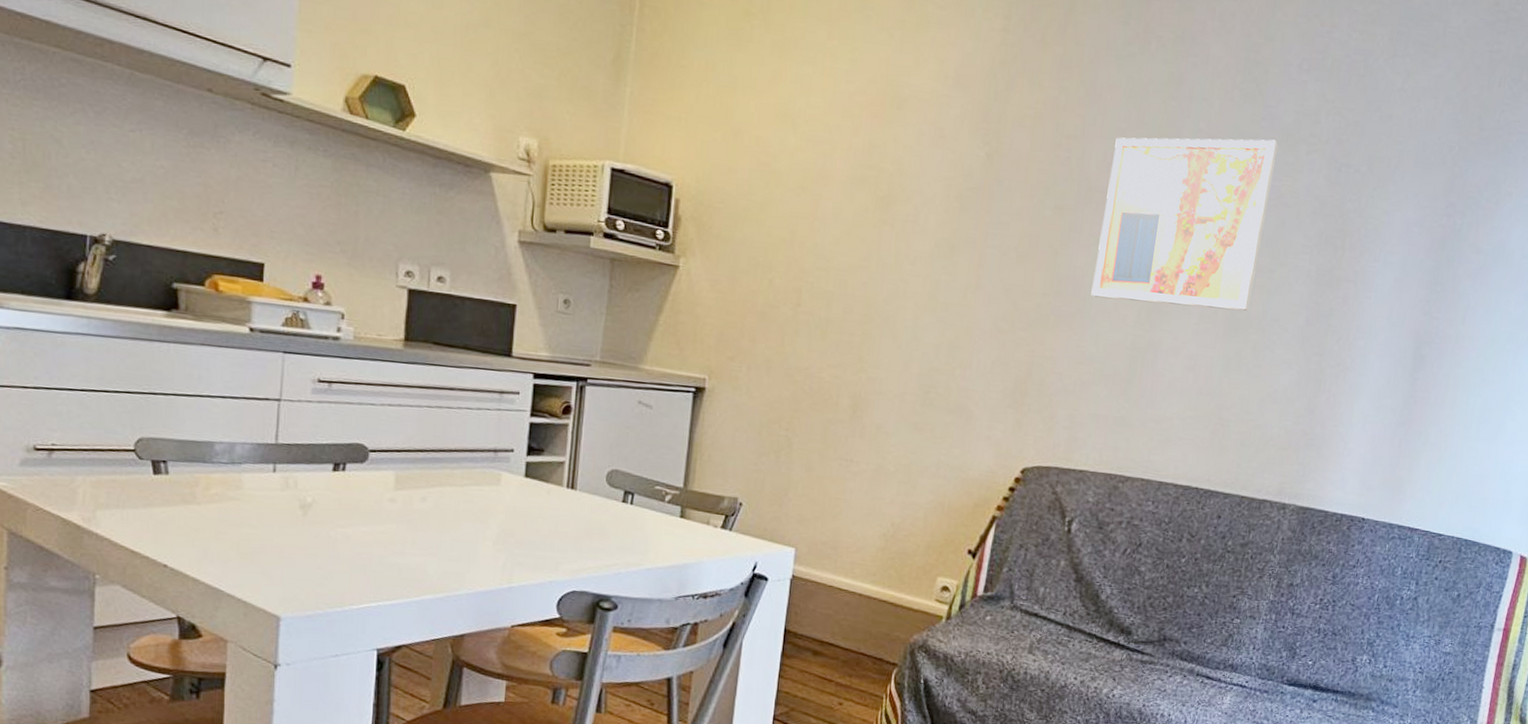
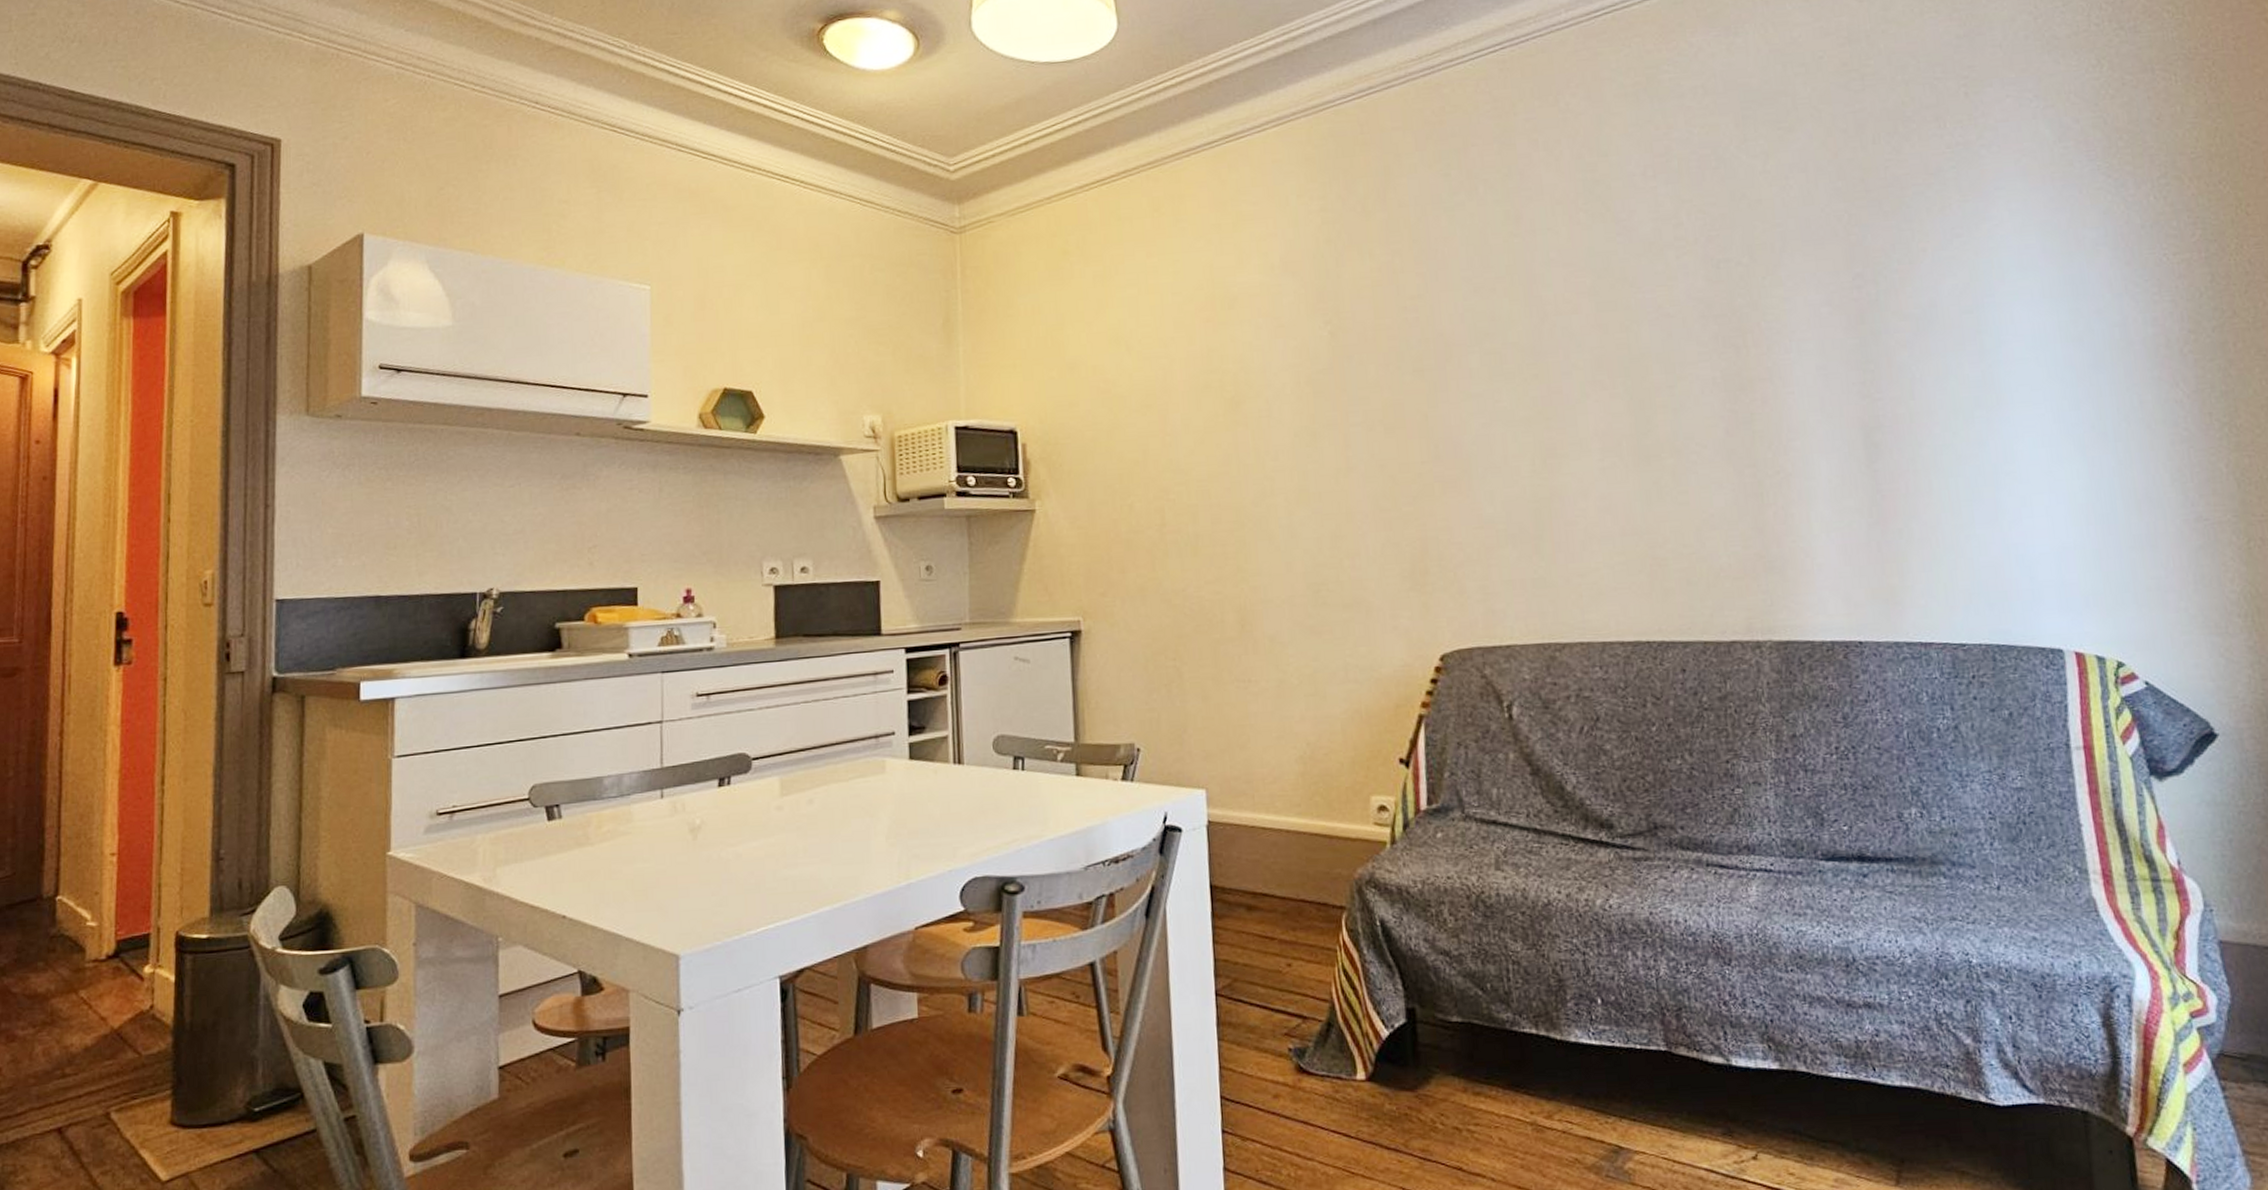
wall art: present [1091,137,1278,311] -> none [1463,252,1655,454]

